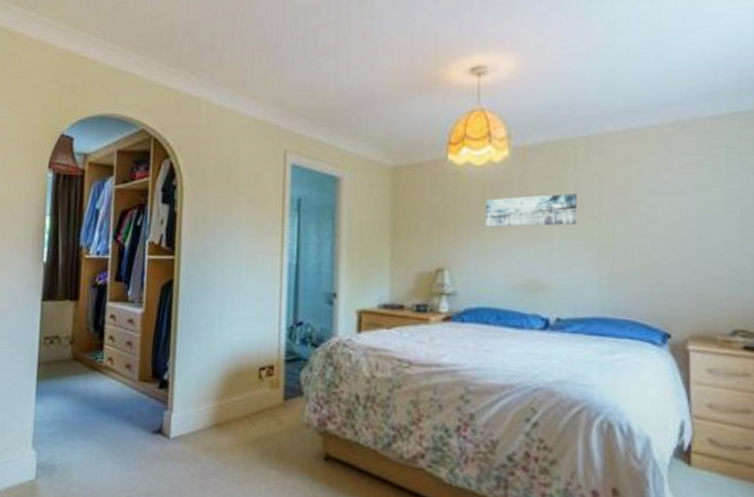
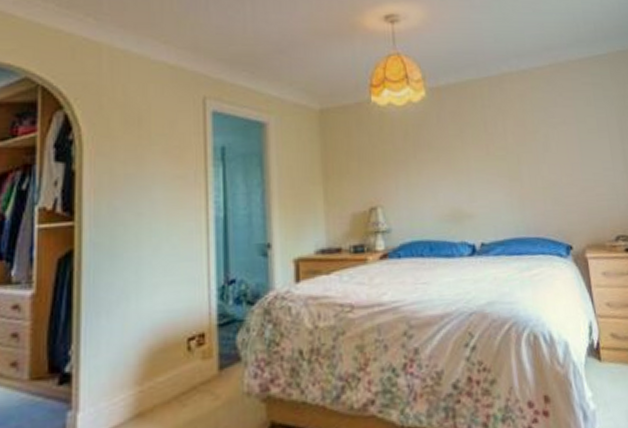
wall art: present [485,193,578,228] -> none [409,127,488,164]

